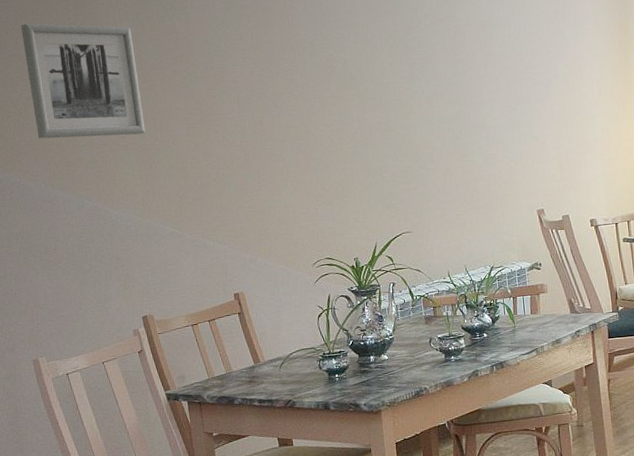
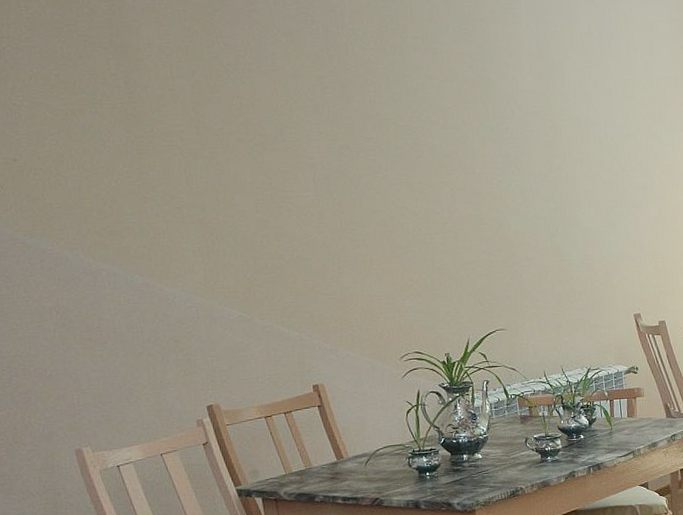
wall art: present [21,23,146,139] -> none [48,69,206,206]

